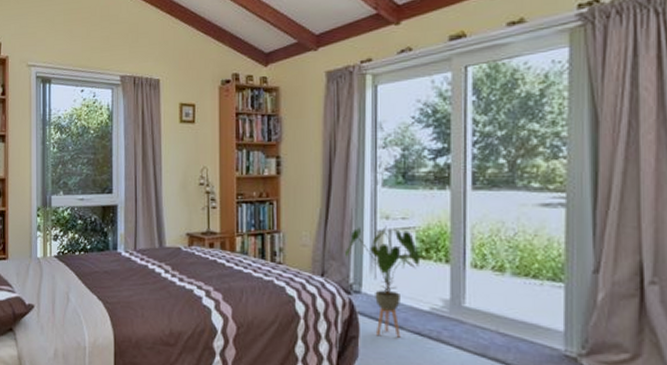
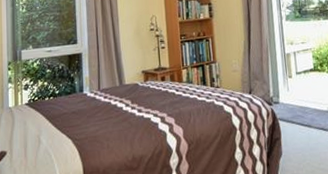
house plant: present [345,226,421,338] -> none [265,50,318,135]

